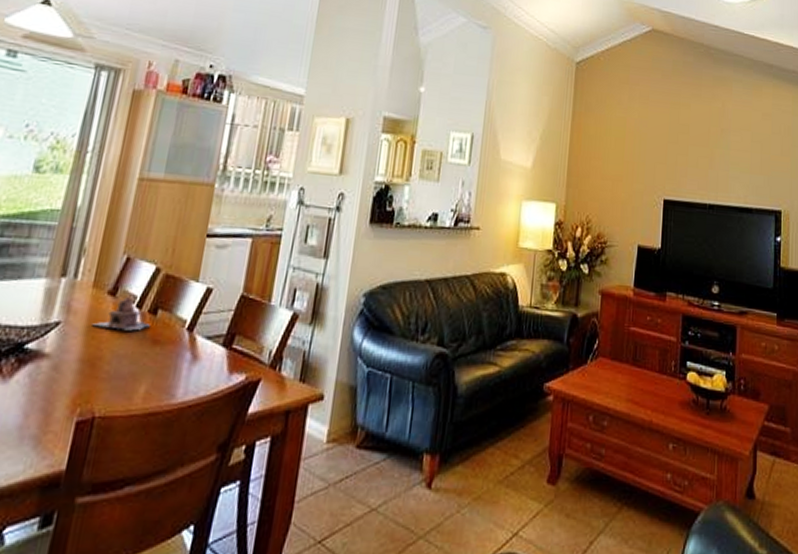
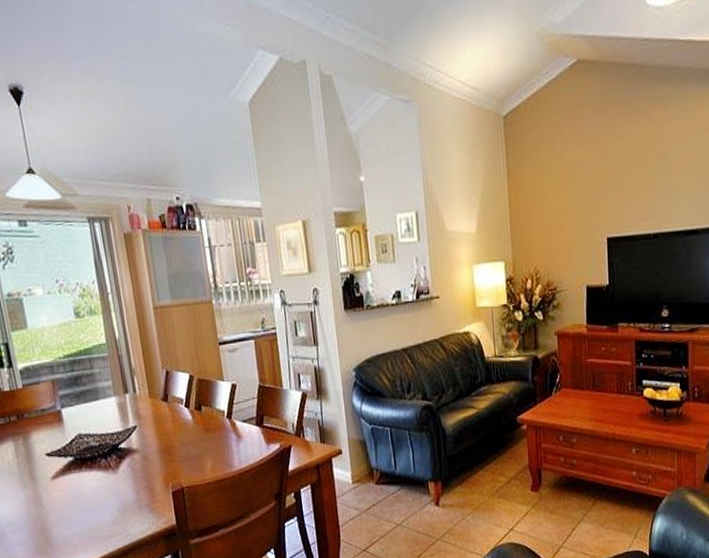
teapot: present [91,297,150,331] -> none [157,401,199,426]

